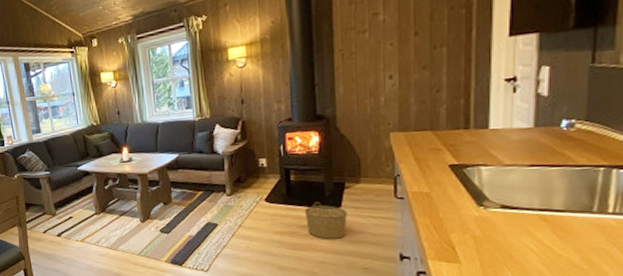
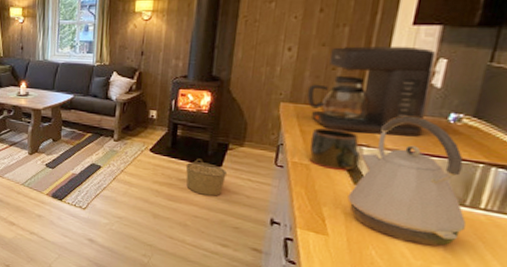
coffee maker: none [415,58,538,153] -> present [307,46,437,137]
mug: none [426,151,480,195] -> present [308,127,361,171]
kettle: none [474,128,597,258] -> present [347,116,466,246]

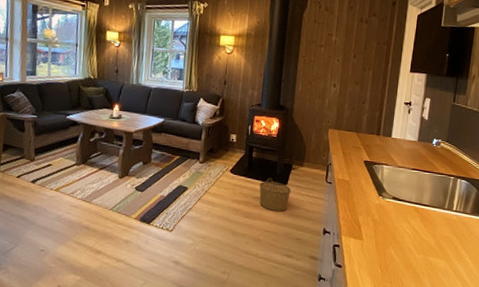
coffee maker: present [307,46,437,137] -> none [346,86,424,157]
mug: present [308,127,361,171] -> none [349,150,383,185]
kettle: present [347,116,466,246] -> none [375,141,446,241]

